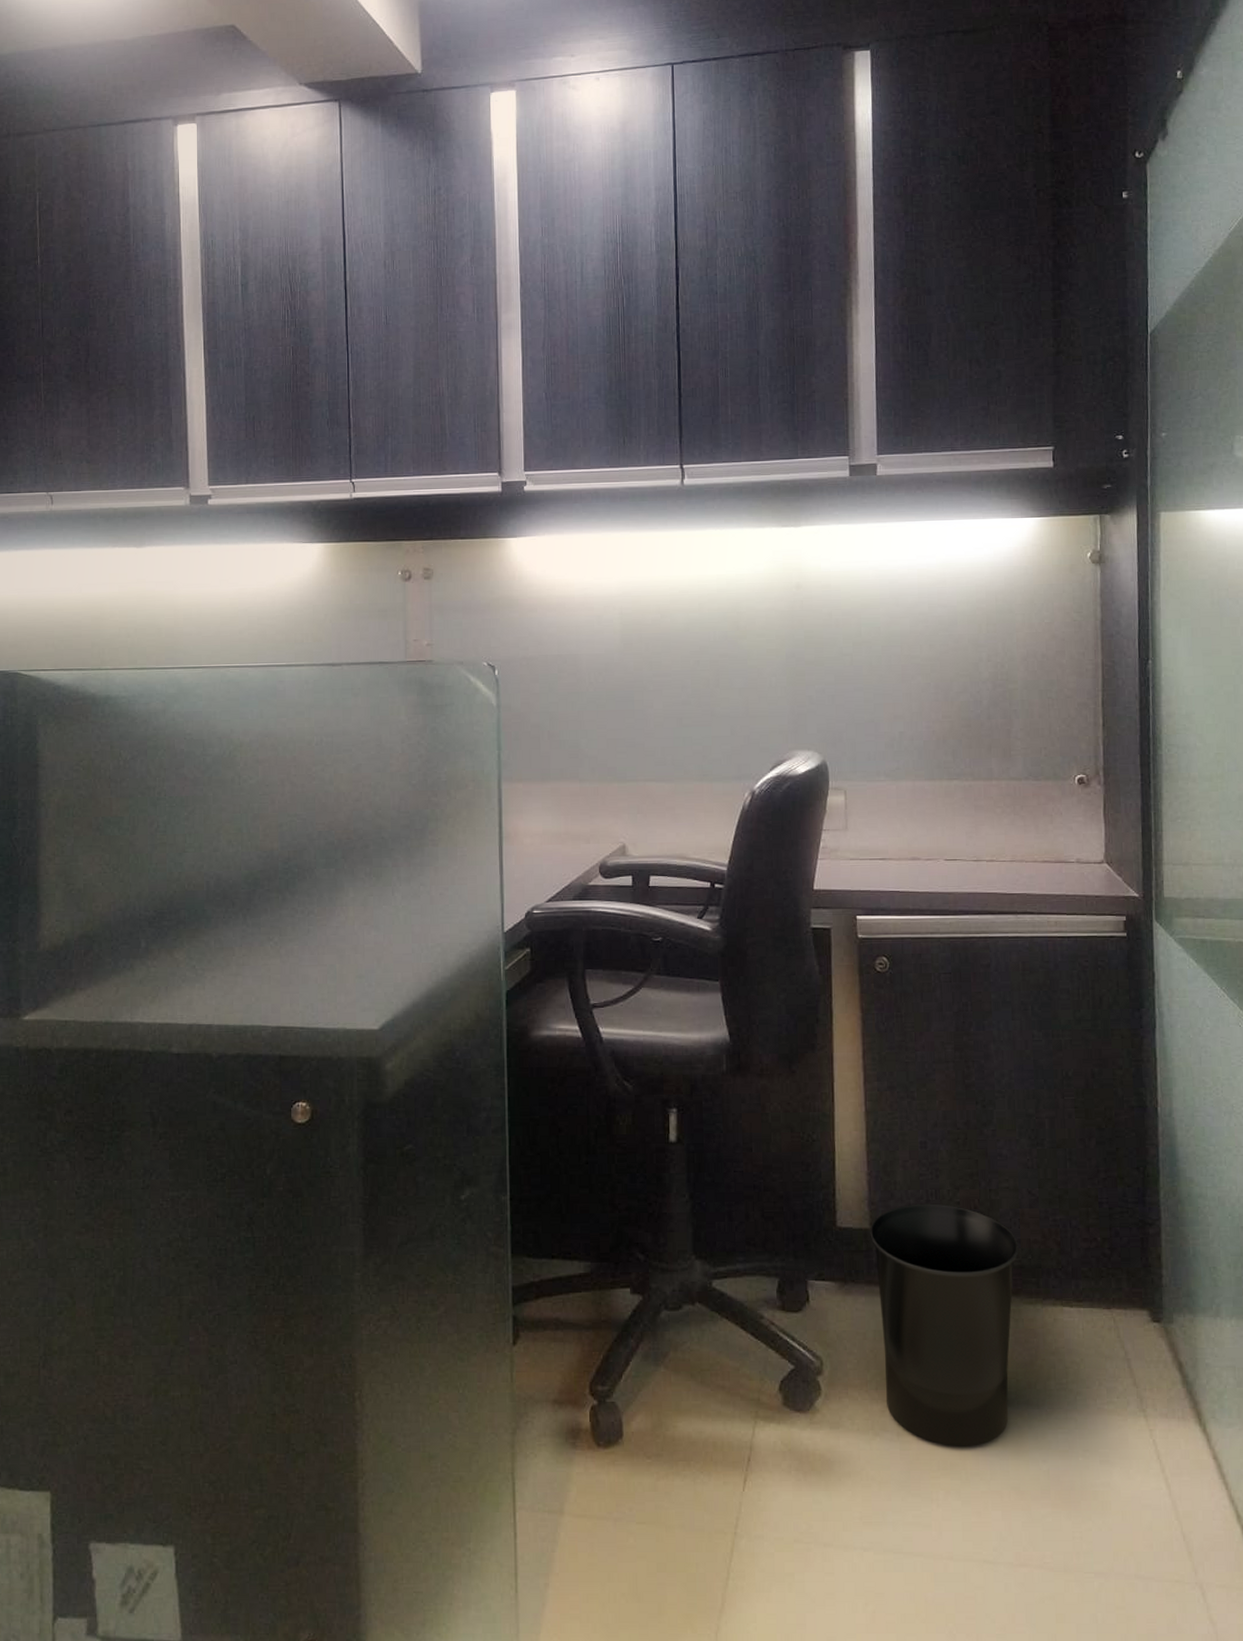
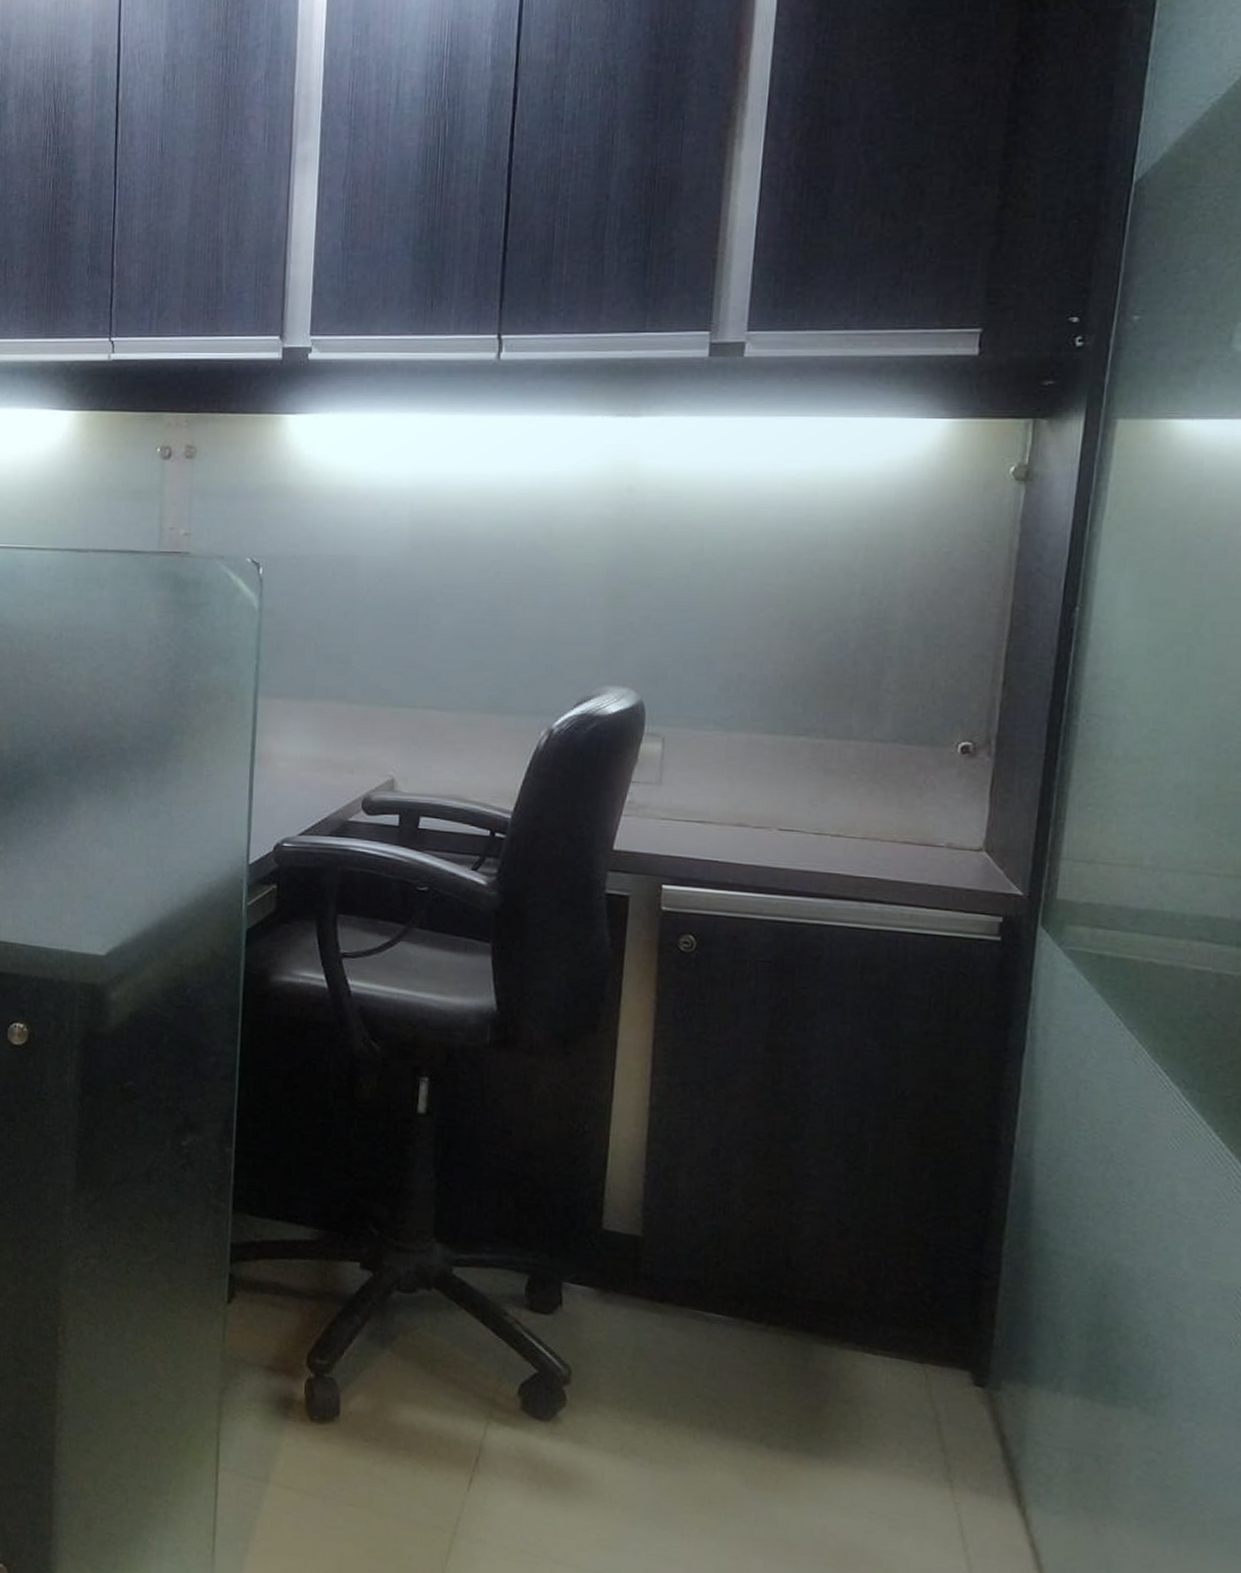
waste bin: present [870,1203,1019,1446] -> none [640,1215,819,1487]

